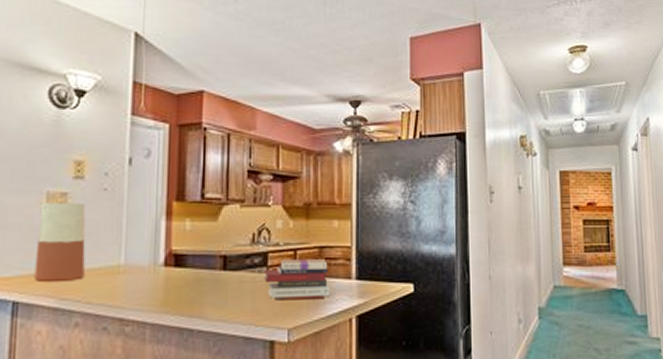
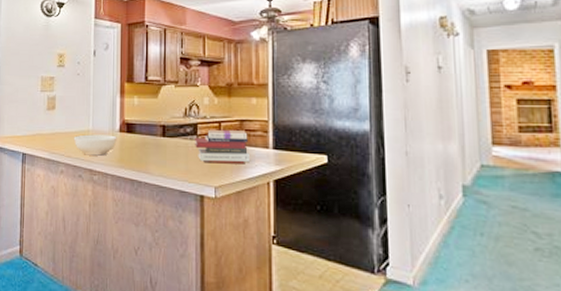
vase: present [34,202,86,283] -> none [35,84,66,141]
bowl: none [95,270,161,300] -> present [73,134,117,156]

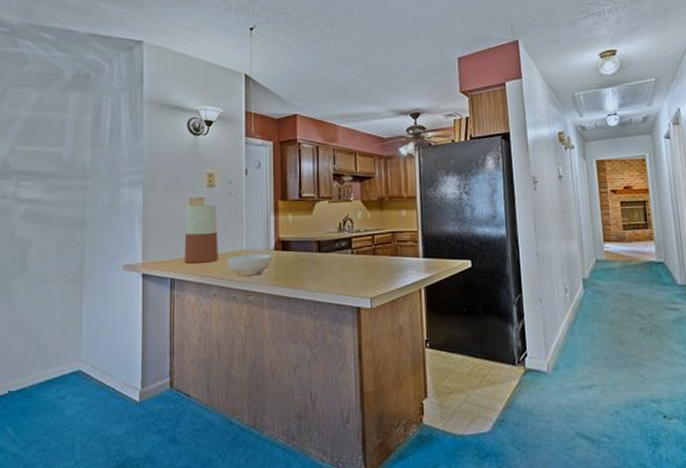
vase: none [35,84,66,141] -> present [184,204,218,265]
books: present [194,130,250,164] -> none [349,242,402,275]

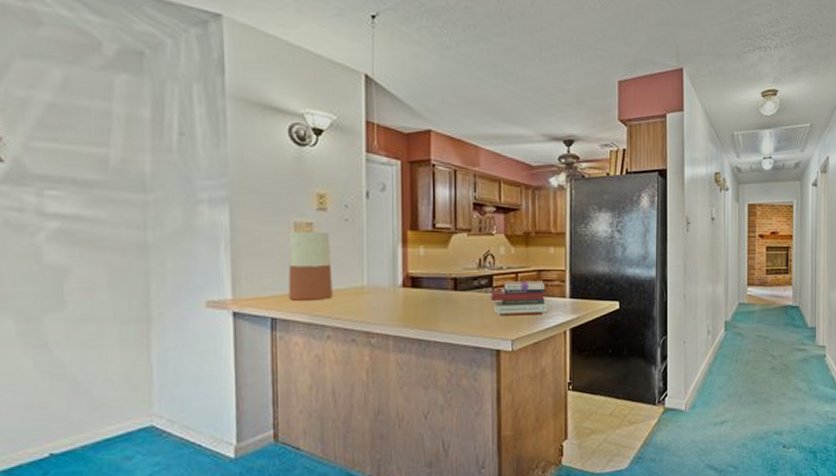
bowl: present [226,254,272,276] -> none [343,291,400,316]
books: none [349,242,402,275] -> present [489,281,547,316]

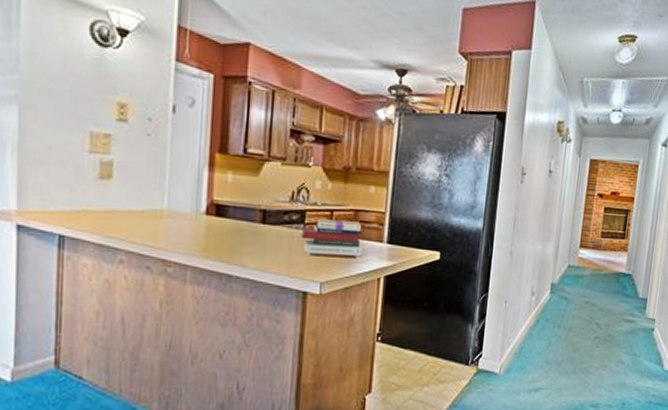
vase: present [288,232,333,302] -> none [79,142,129,221]

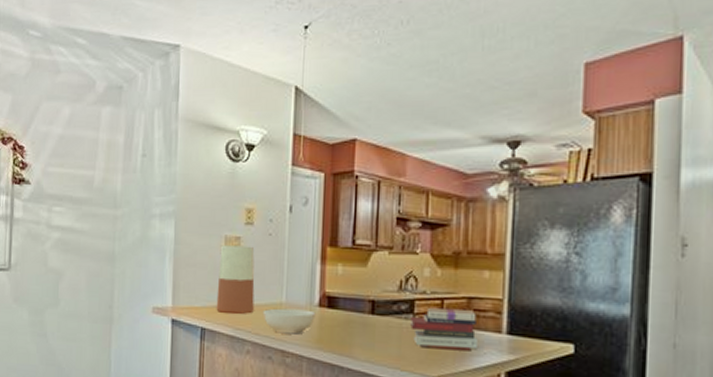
vase: none [79,142,129,221] -> present [216,245,255,315]
bowl: none [139,215,202,243] -> present [262,308,316,335]

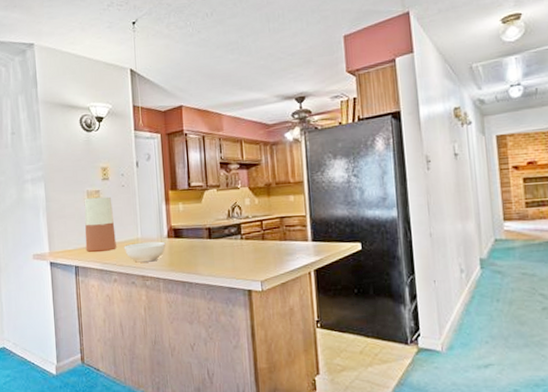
books: present [409,308,477,351] -> none [238,227,291,260]

